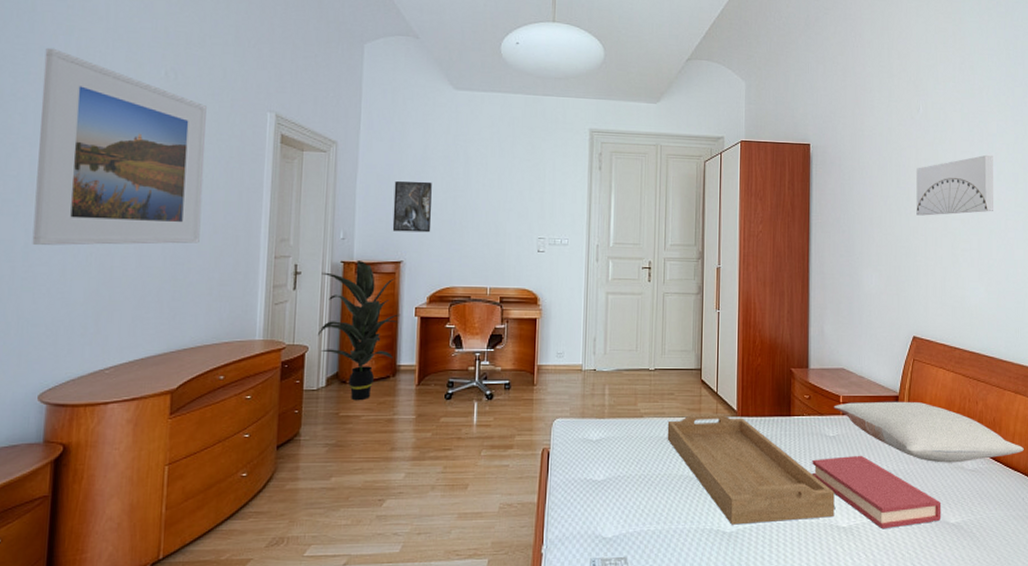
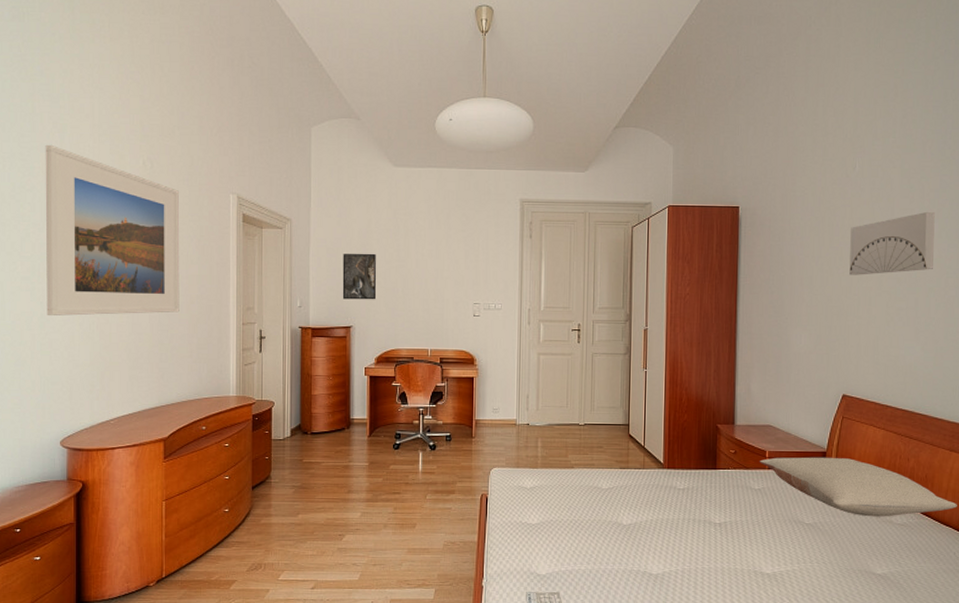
indoor plant: present [317,261,401,401] -> none [281,326,352,449]
serving tray: present [667,414,835,525] -> none [596,466,759,568]
hardback book: present [812,455,942,530] -> none [737,507,868,577]

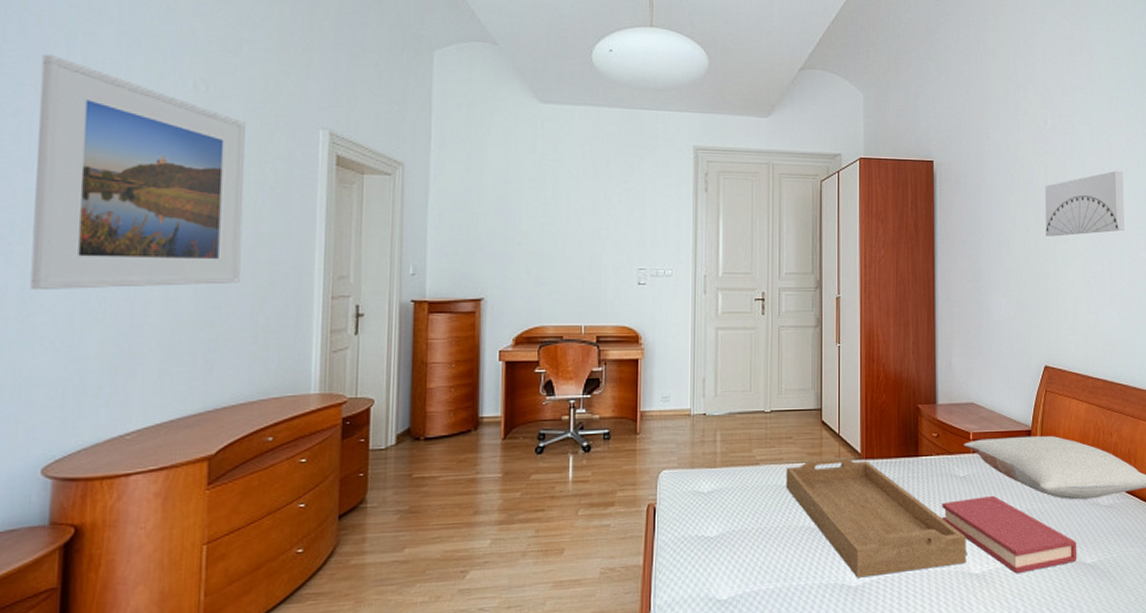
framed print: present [342,253,377,300] -> none [470,207,516,265]
serving tray: none [596,466,759,568] -> present [786,457,966,578]
hardback book: none [737,507,868,577] -> present [942,495,1077,574]

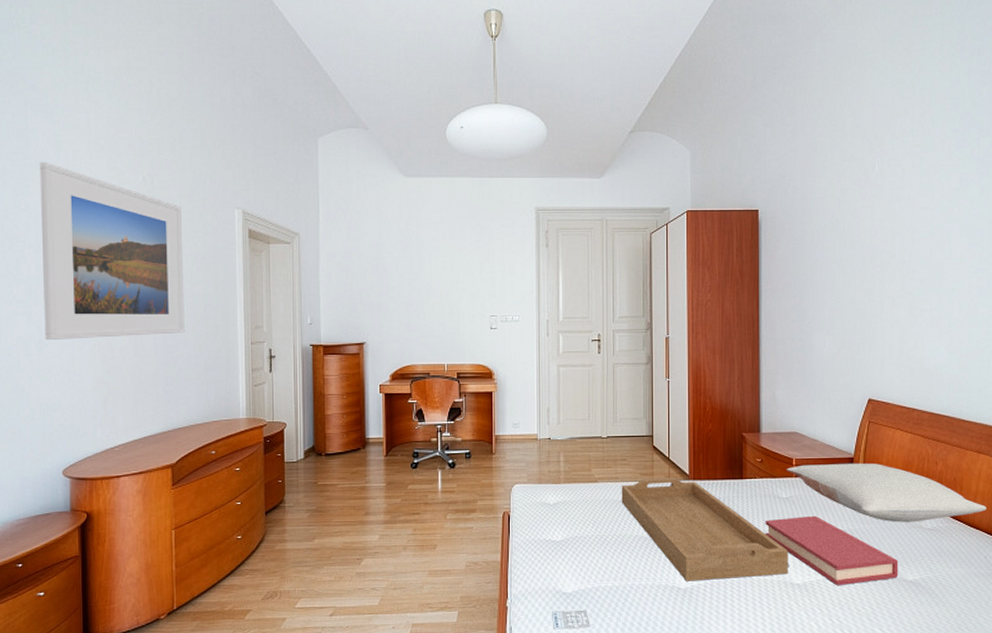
wall art: present [1045,170,1124,237] -> none [872,210,956,277]

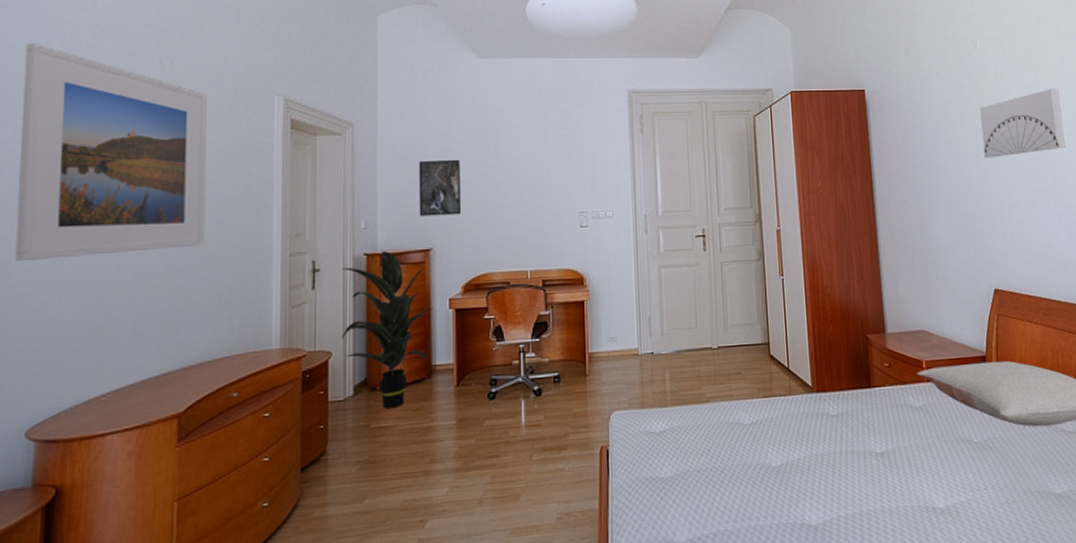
indoor plant: none [293,343,367,471] -> present [341,251,433,410]
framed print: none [354,267,390,315] -> present [418,159,462,217]
serving tray: present [621,478,788,582] -> none [737,391,929,516]
hardback book: present [765,515,899,586] -> none [899,425,1046,507]
wall art: none [872,210,956,277] -> present [980,88,1065,158]

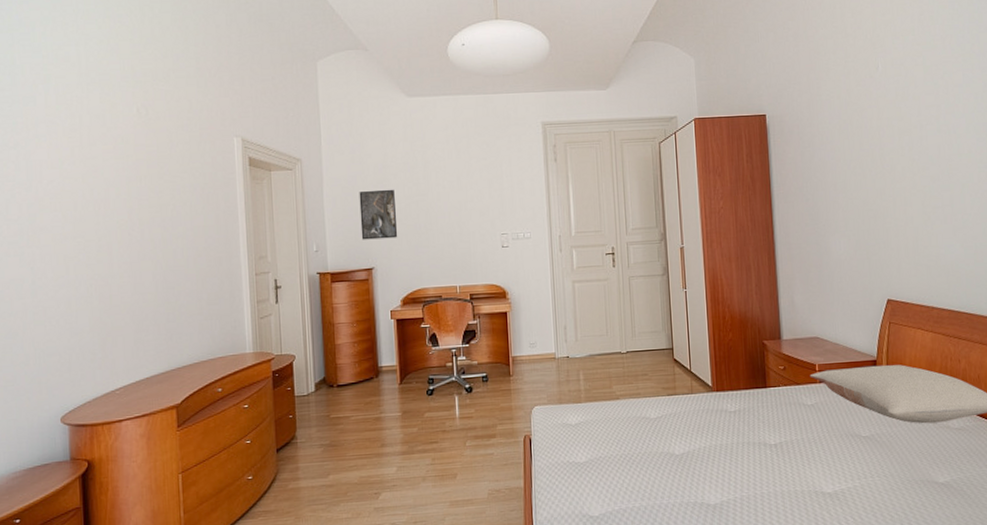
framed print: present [15,42,207,261] -> none [28,97,186,281]
indoor plant: present [341,251,433,410] -> none [300,270,378,403]
wall art: present [980,88,1065,158] -> none [879,106,964,177]

